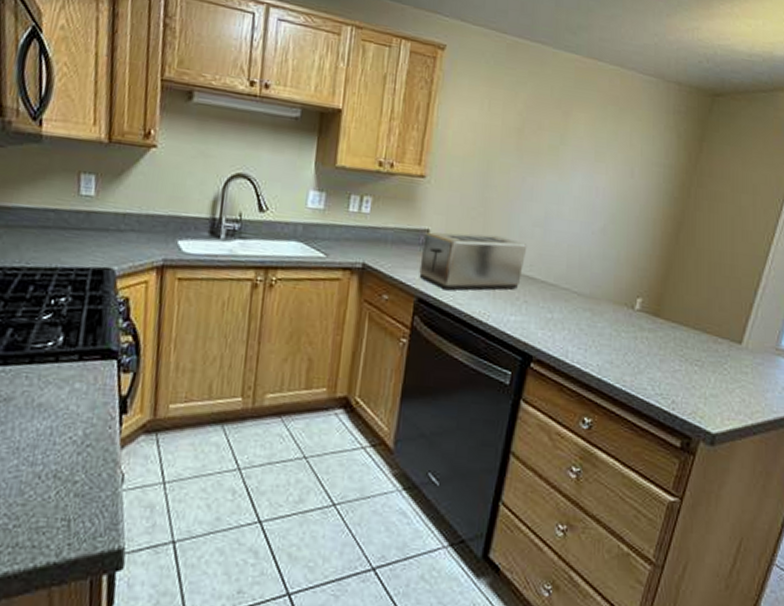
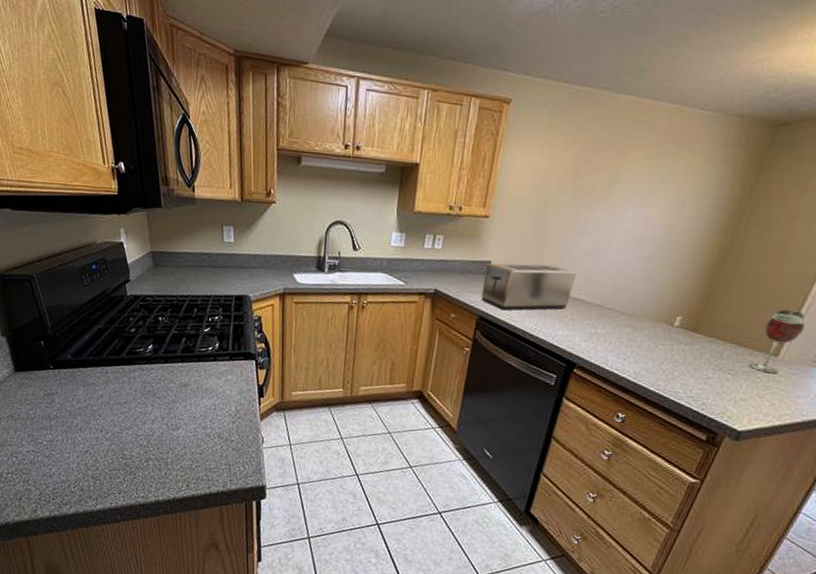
wineglass: none [715,291,764,365] -> present [749,309,806,374]

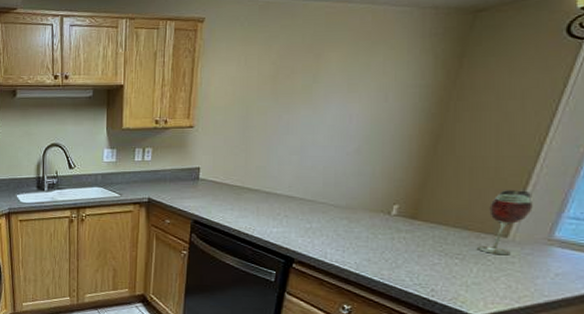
toaster: present [481,263,576,311] -> none [193,166,284,213]

